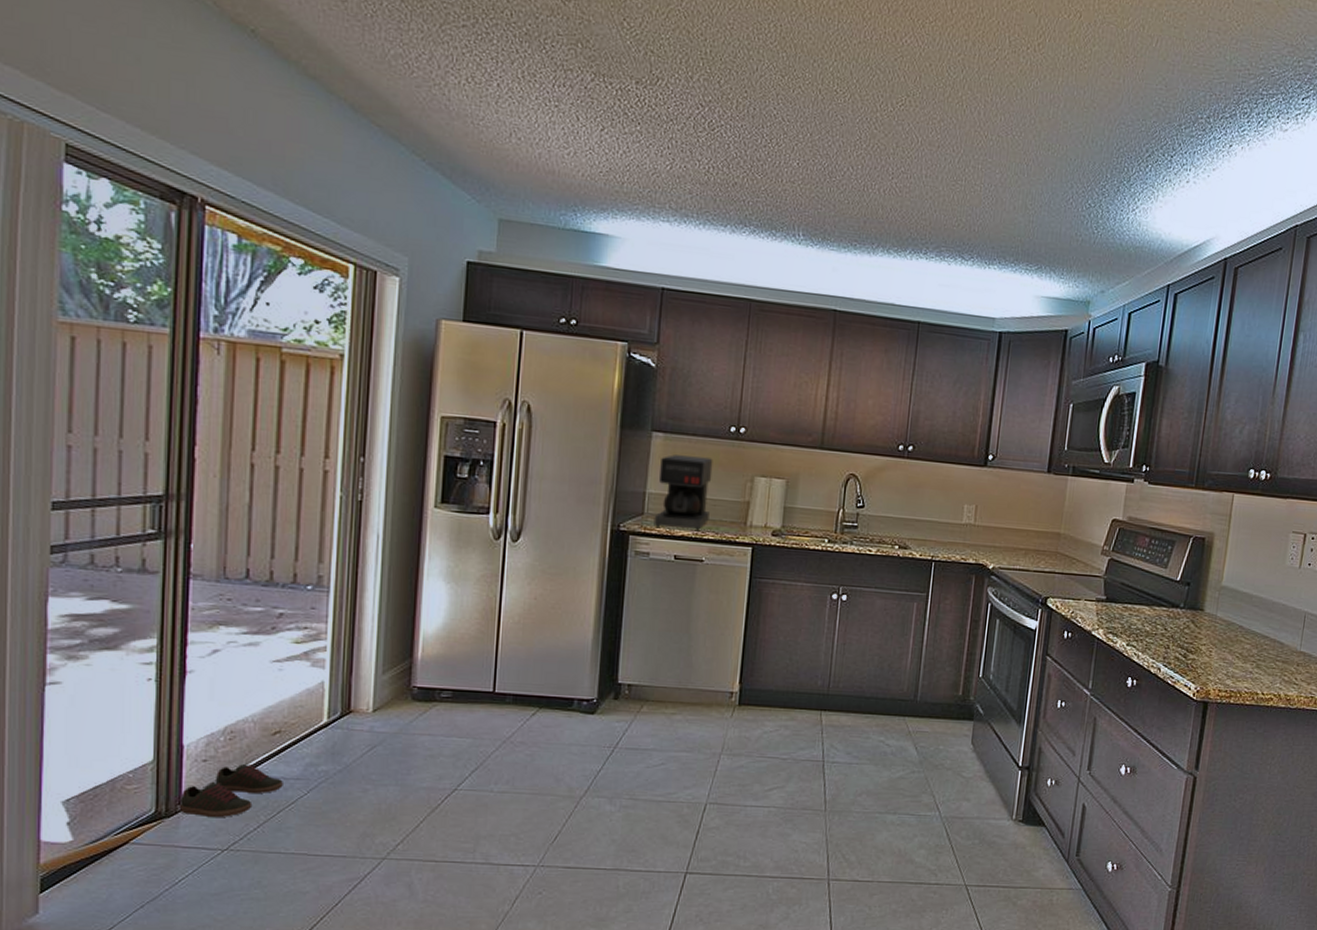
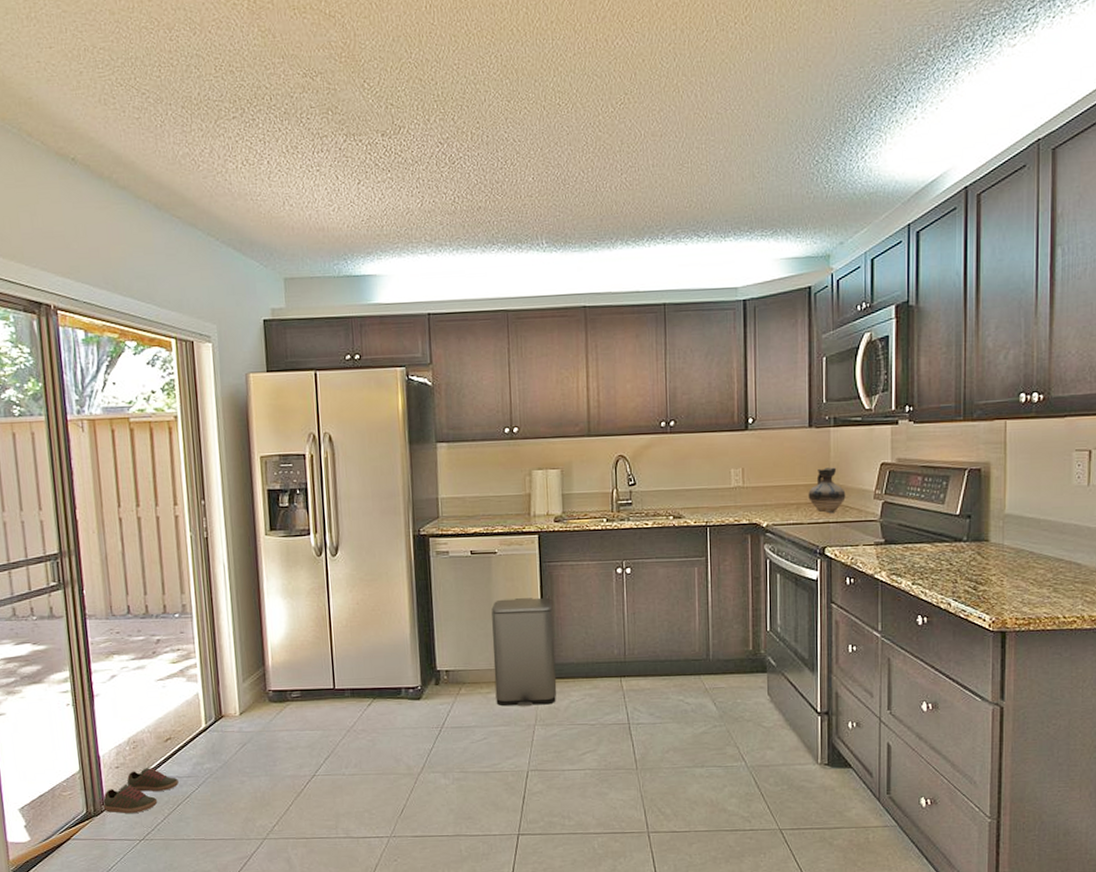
coffee maker: present [653,455,713,532] -> none [447,459,497,529]
pedal bin: none [680,612,758,733] -> present [491,597,557,707]
ceramic jug: none [1037,516,1075,563] -> present [808,467,846,513]

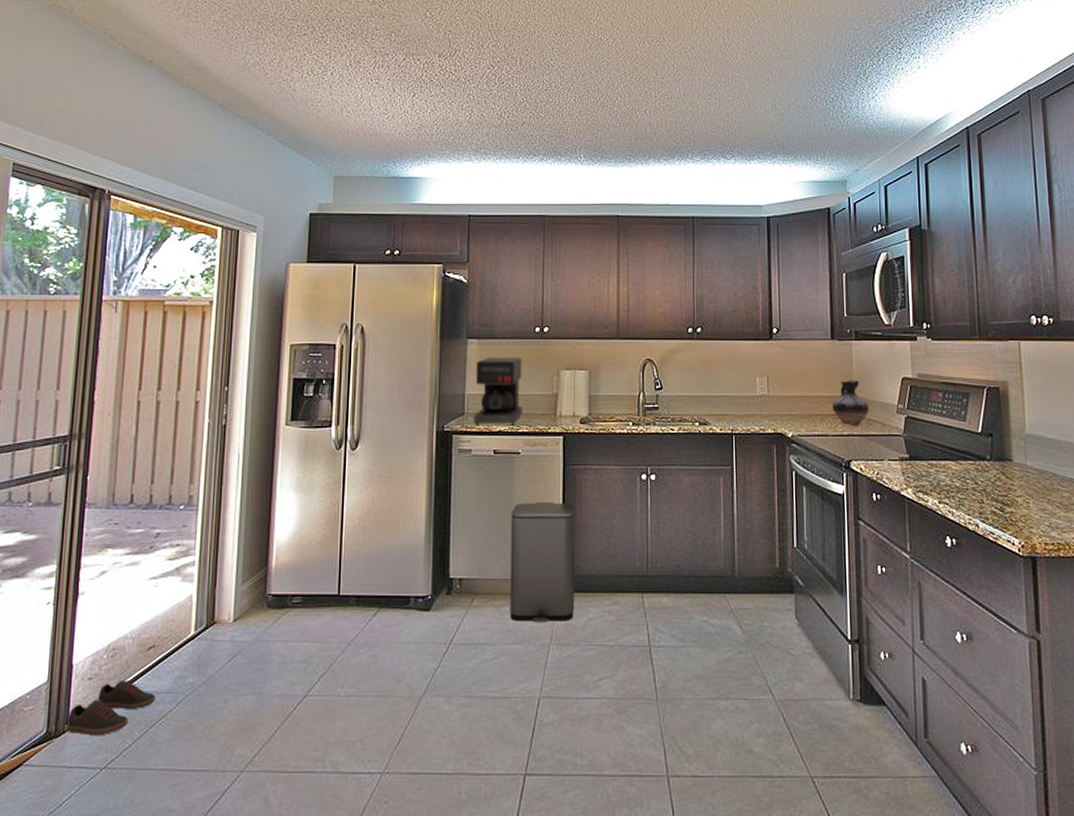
coffee maker: none [447,459,497,529] -> present [473,357,522,426]

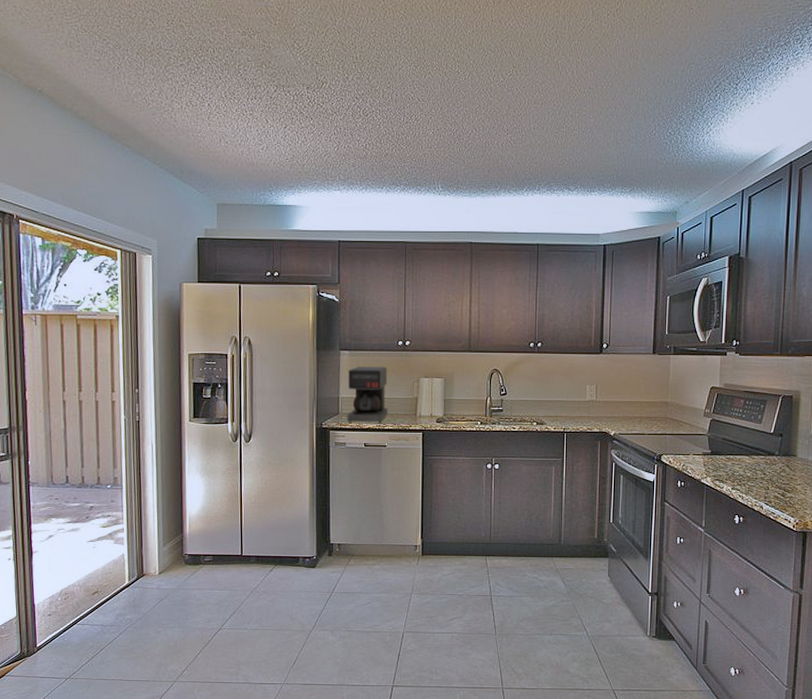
shoe: present [67,680,155,735] -> none [36,617,103,655]
pedal bin: present [510,502,575,623] -> none [379,486,432,578]
ceramic jug: present [832,380,869,425] -> none [650,388,681,426]

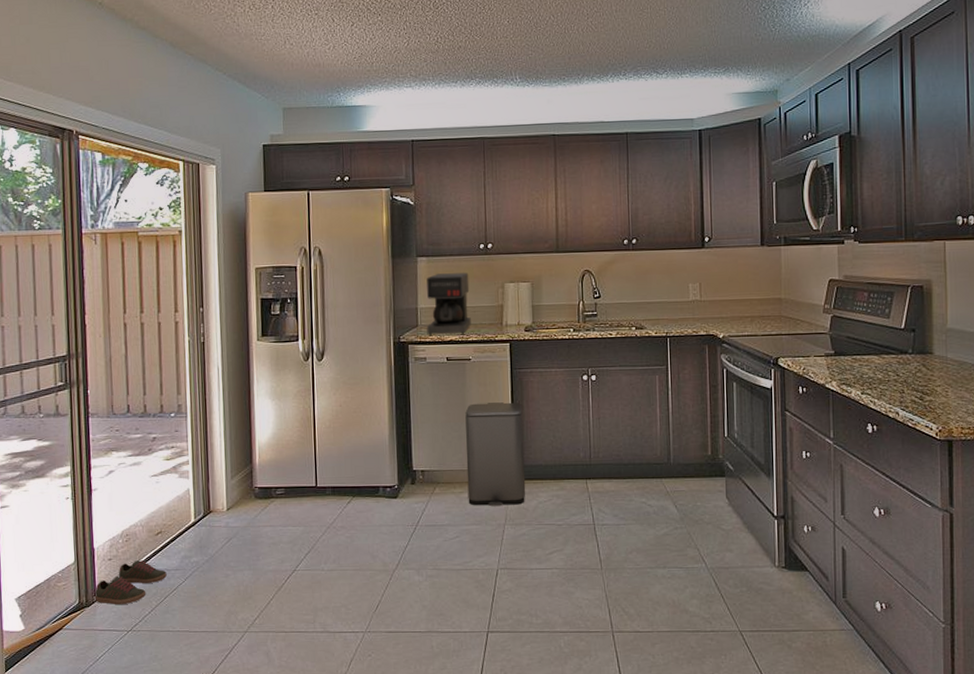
shoe: none [36,617,103,655] -> present [95,560,167,604]
pedal bin: none [379,486,432,578] -> present [465,402,526,507]

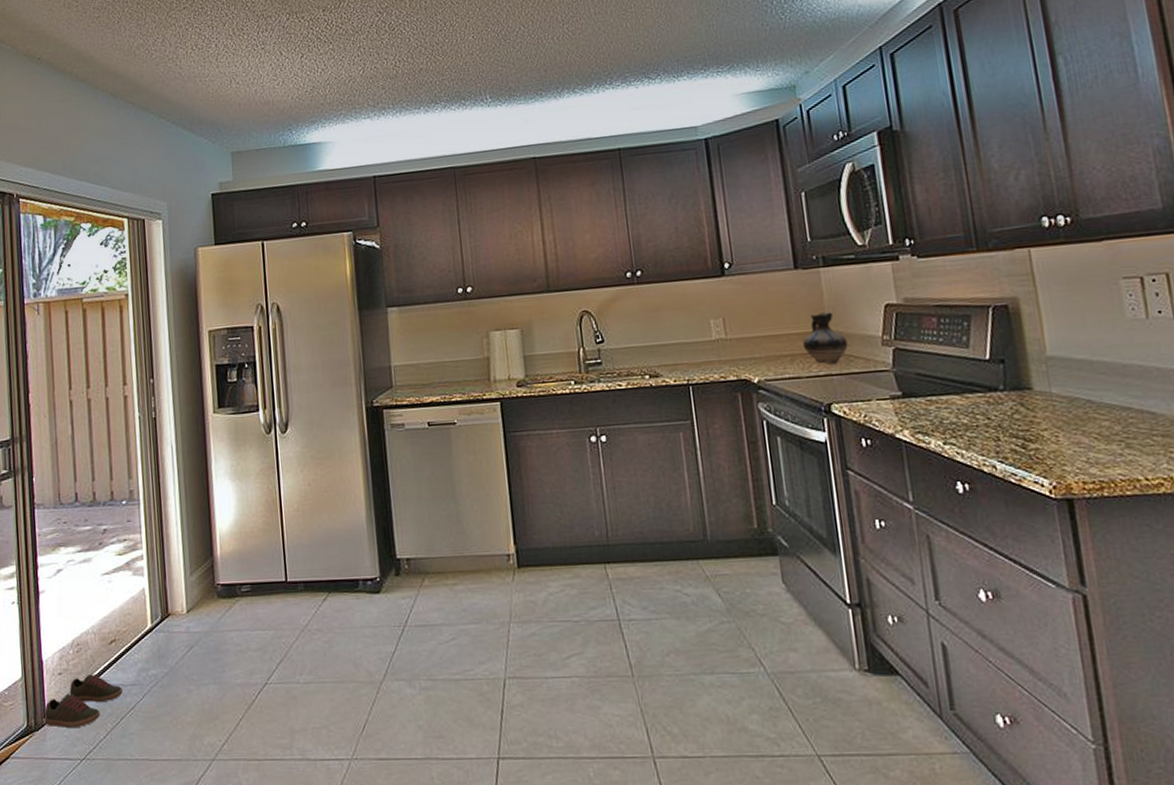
coffee maker: present [426,273,471,337] -> none [399,322,454,399]
pedal bin: present [465,402,526,507] -> none [453,472,532,601]
ceramic jug: none [762,283,797,326] -> present [803,312,848,365]

